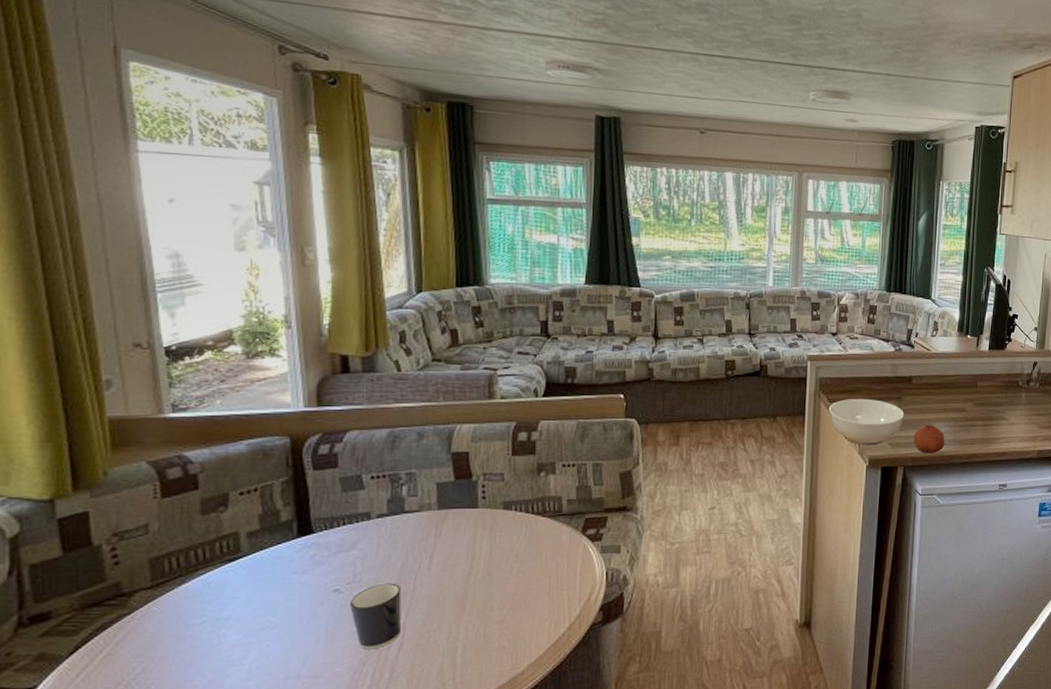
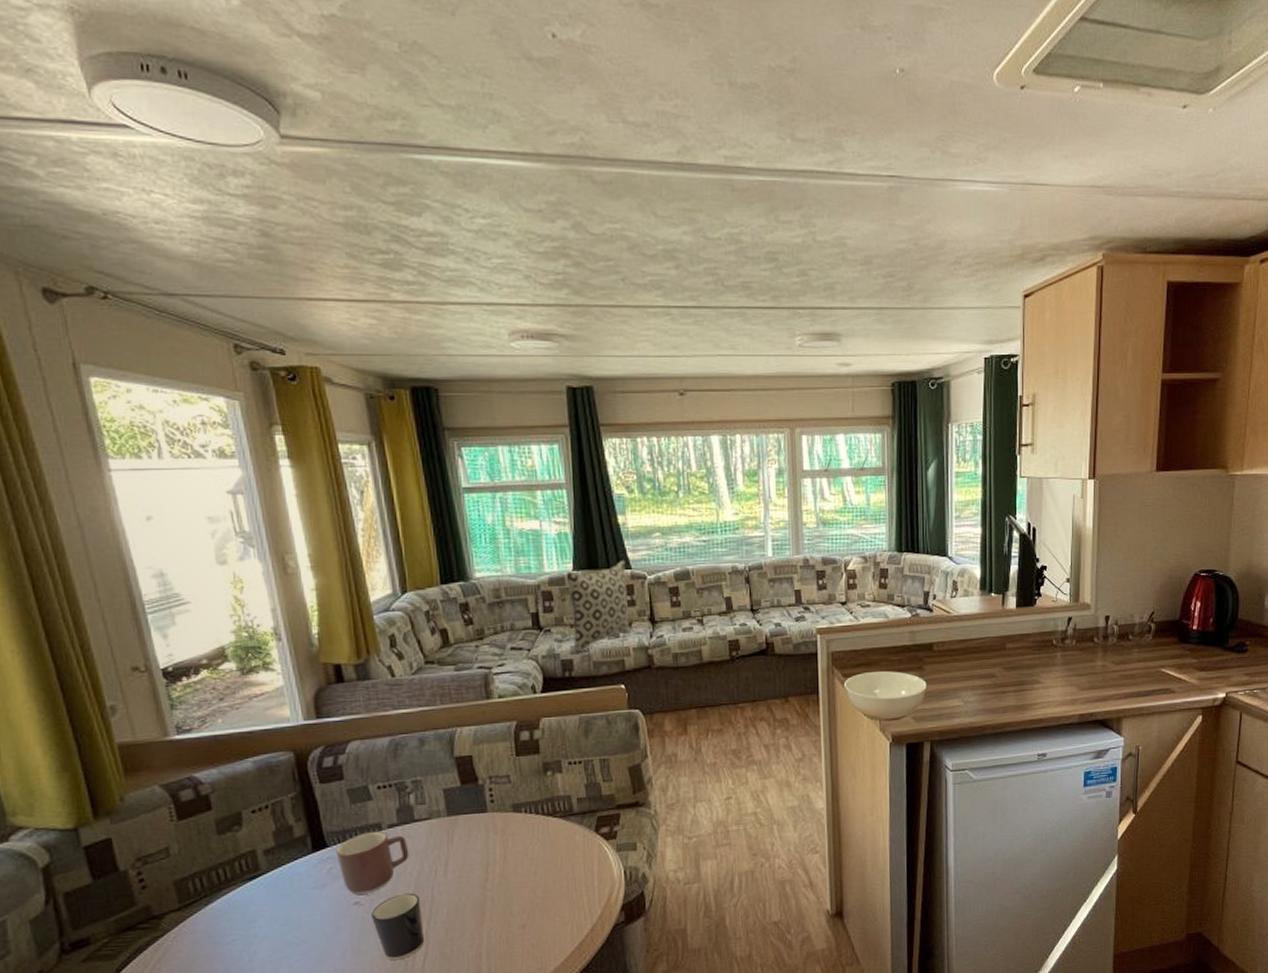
mug: none [321,520,396,582] -> present [336,831,410,895]
pillow: none [577,278,635,361] -> present [566,559,632,653]
fruit: present [913,424,945,453] -> none [939,693,974,726]

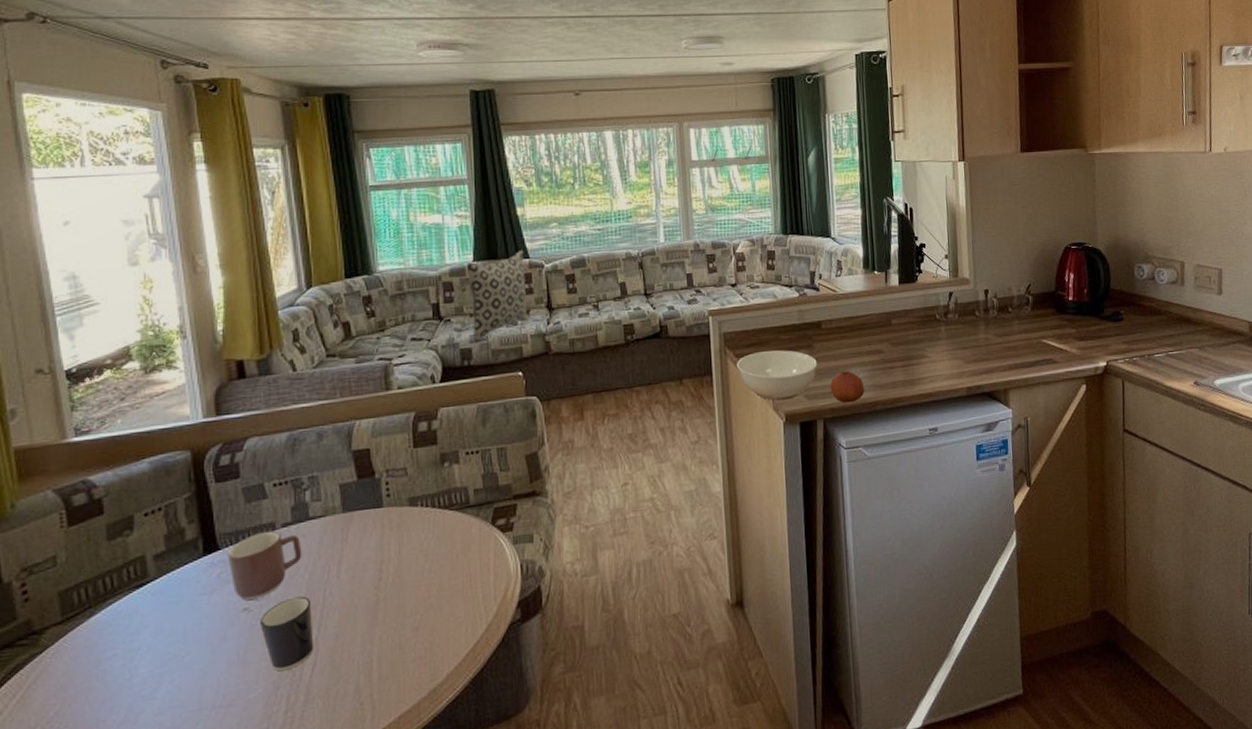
fruit: none [939,693,974,726] -> present [830,370,865,403]

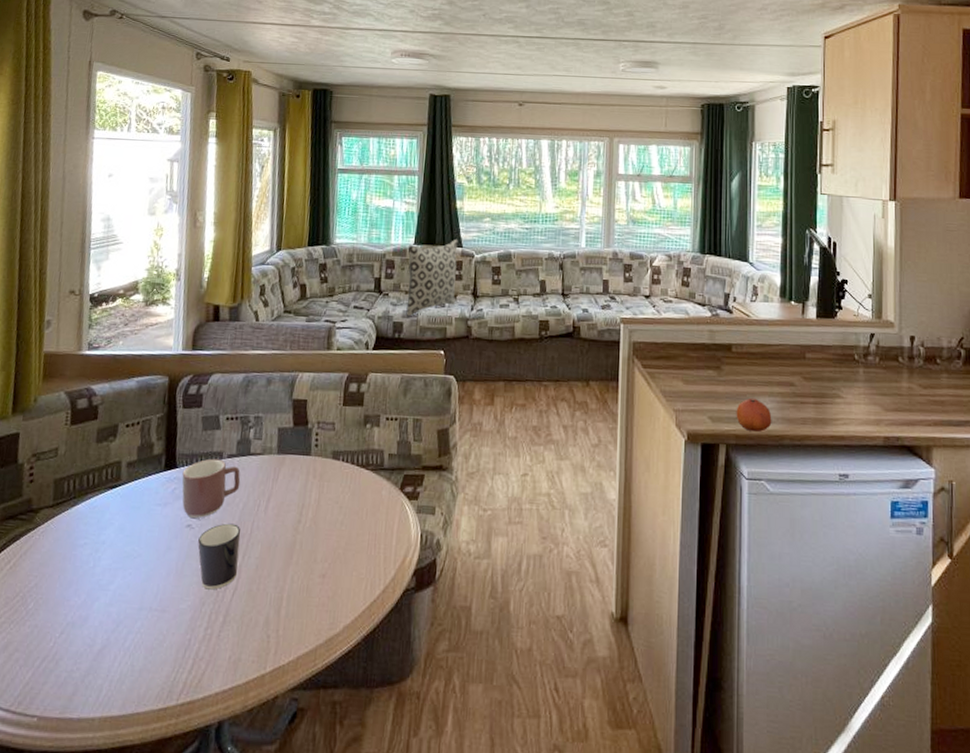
bowl: present [736,350,817,401] -> none [642,365,724,418]

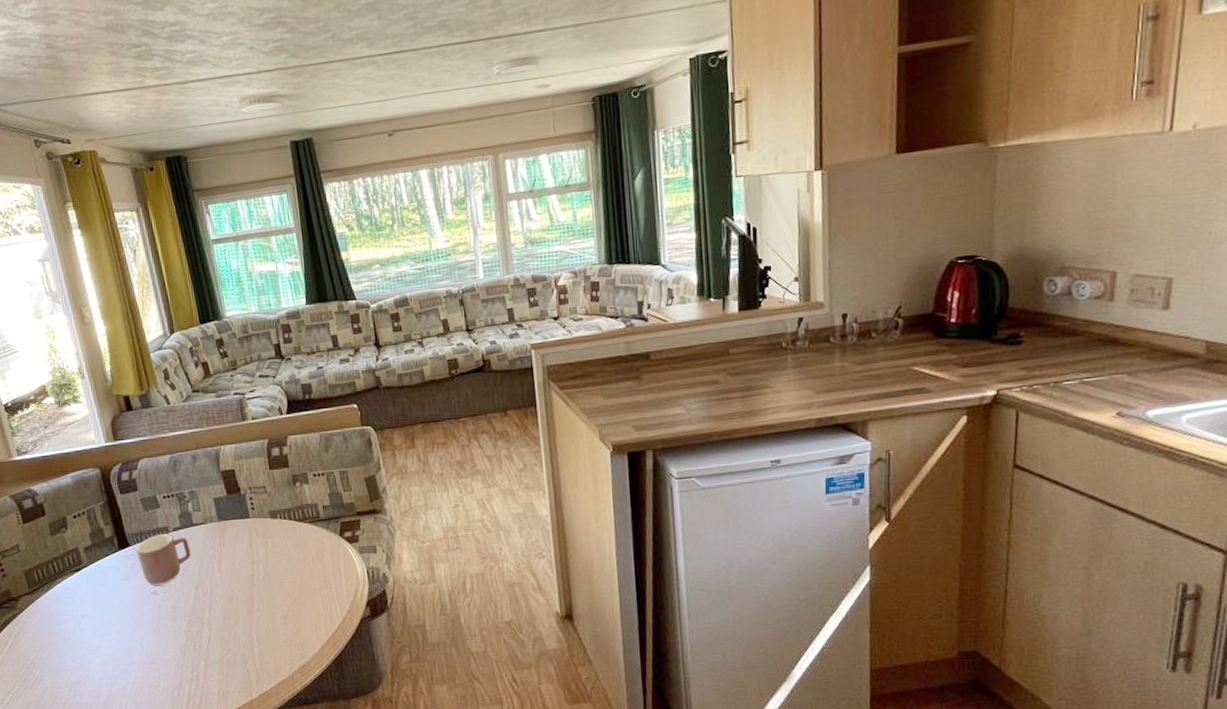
mug: present [198,523,241,590] -> none [166,585,208,641]
pillow: present [406,239,458,317] -> none [300,291,360,377]
fruit: present [736,397,772,432] -> none [660,401,698,434]

